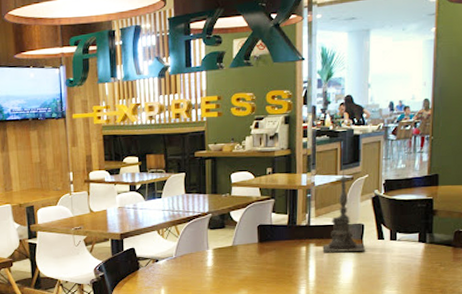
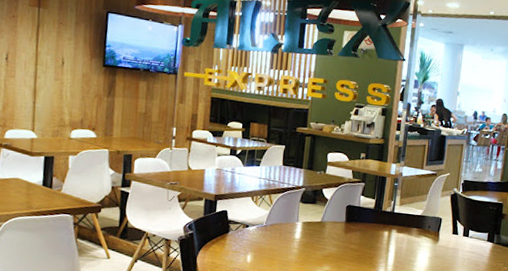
candle holder: present [322,166,366,252] -> none [403,162,441,243]

